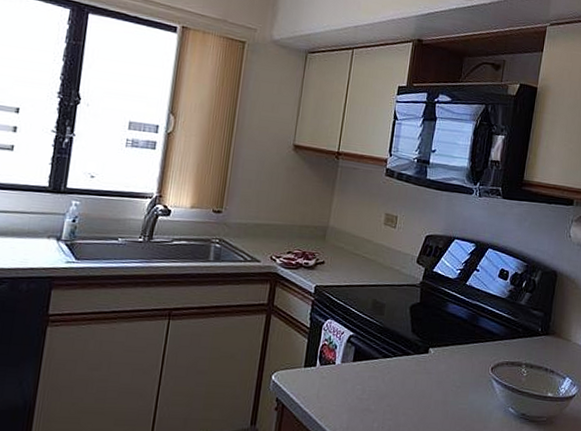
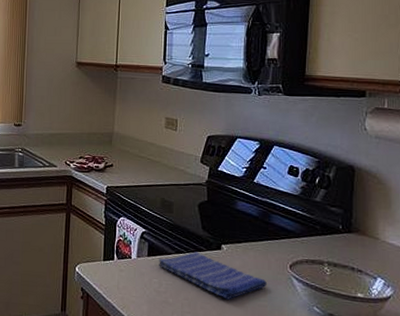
dish towel: none [364,355,470,404] -> present [159,251,268,300]

